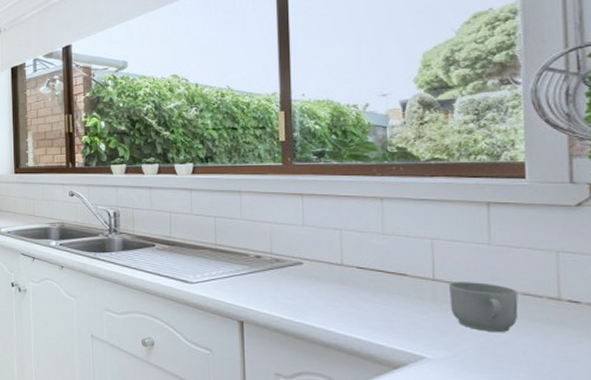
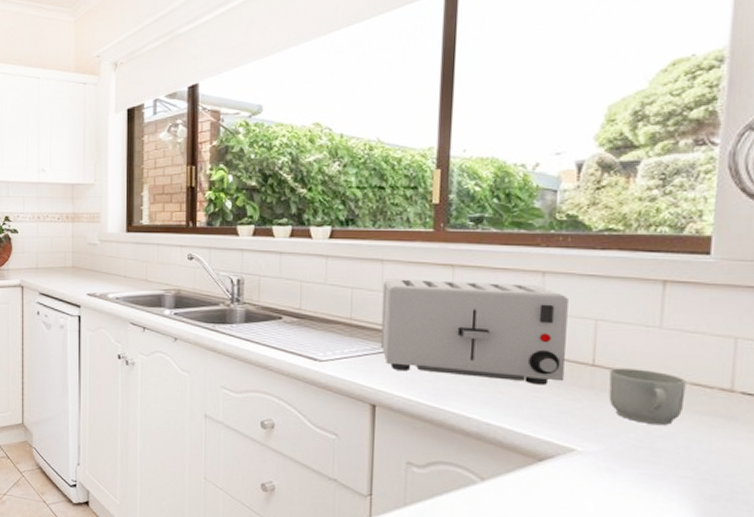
toaster: none [242,208,410,299] -> present [380,279,569,385]

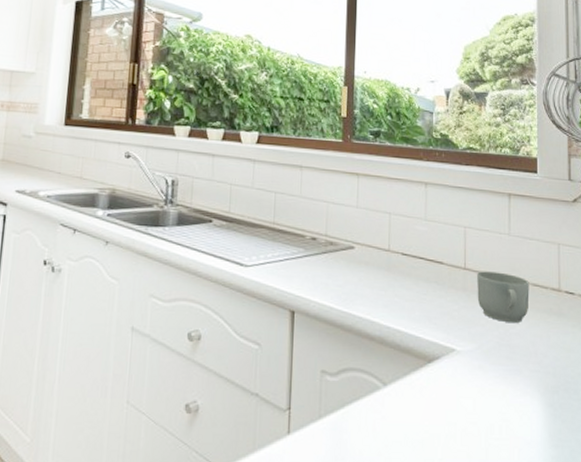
toaster: present [380,279,569,385] -> none [299,184,445,288]

